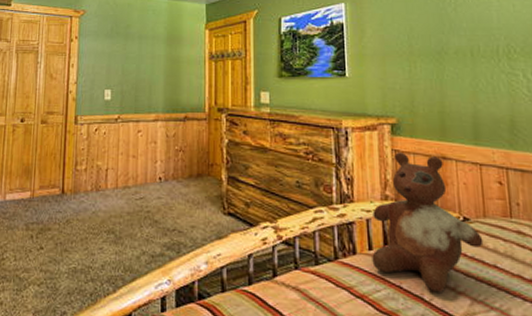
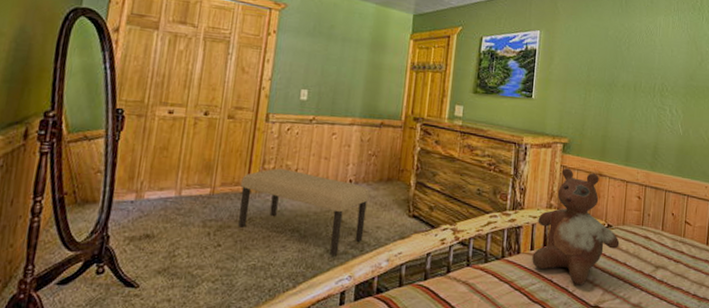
bench: none [57,169,180,259] -> present [238,168,370,257]

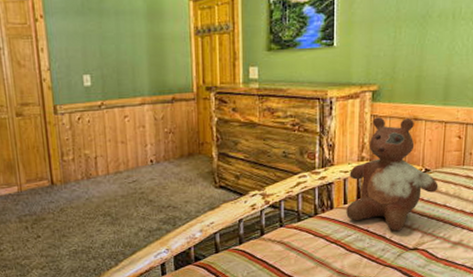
bench: present [238,168,370,257] -> none [44,158,174,234]

